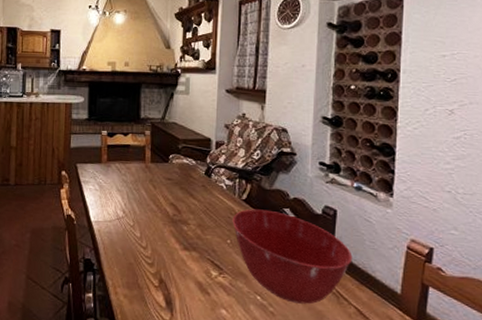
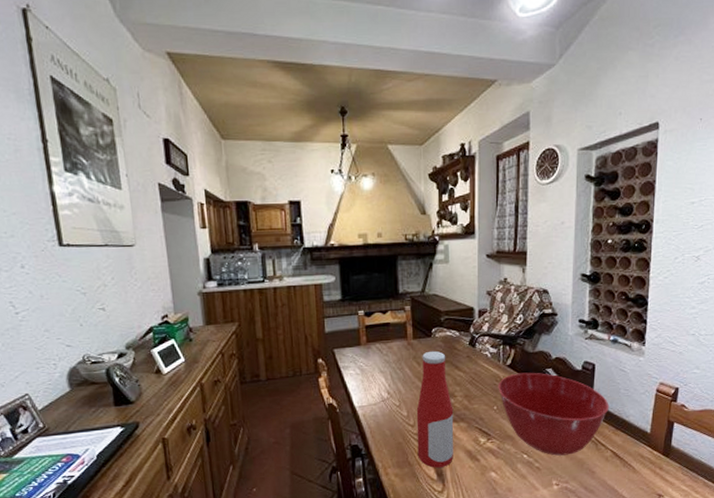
bottle: none [147,176,186,296] -> present [416,351,454,468]

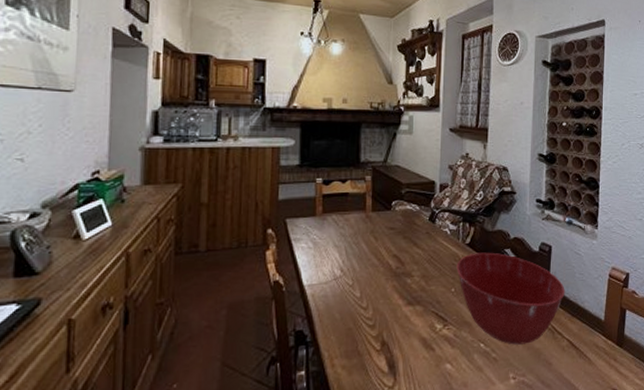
bottle: present [416,351,454,468] -> none [368,225,410,359]

